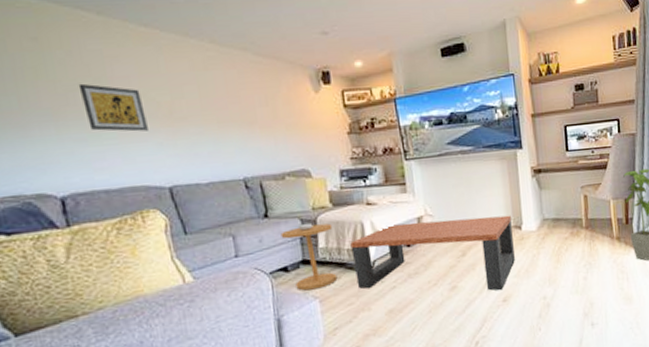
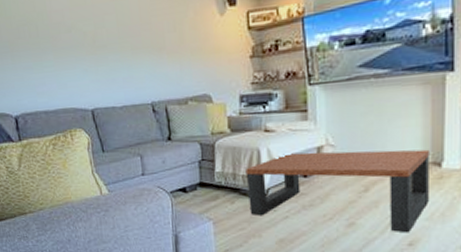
wall art: present [78,83,148,132] -> none [26,18,77,60]
side table: present [280,223,338,291] -> none [181,147,231,212]

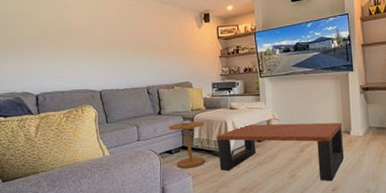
side table: none [181,147,231,212] -> present [168,120,206,169]

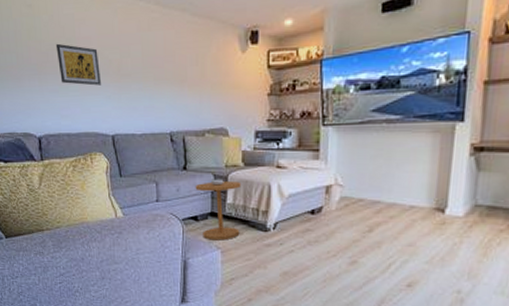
wall art: none [52,23,90,54] -> present [55,43,101,86]
coffee table: present [216,122,344,182] -> none [256,190,434,275]

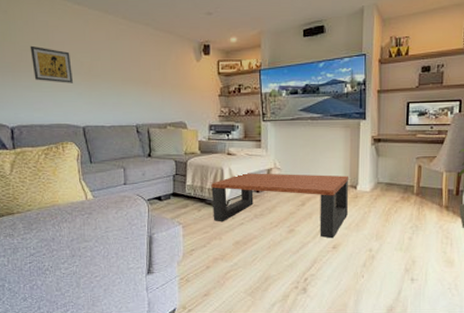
side table: present [195,179,242,241] -> none [159,164,199,217]
coffee table: none [256,190,434,275] -> present [211,173,348,239]

